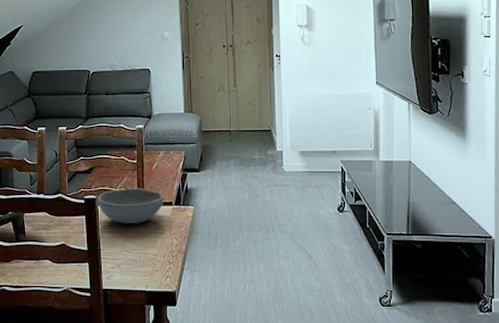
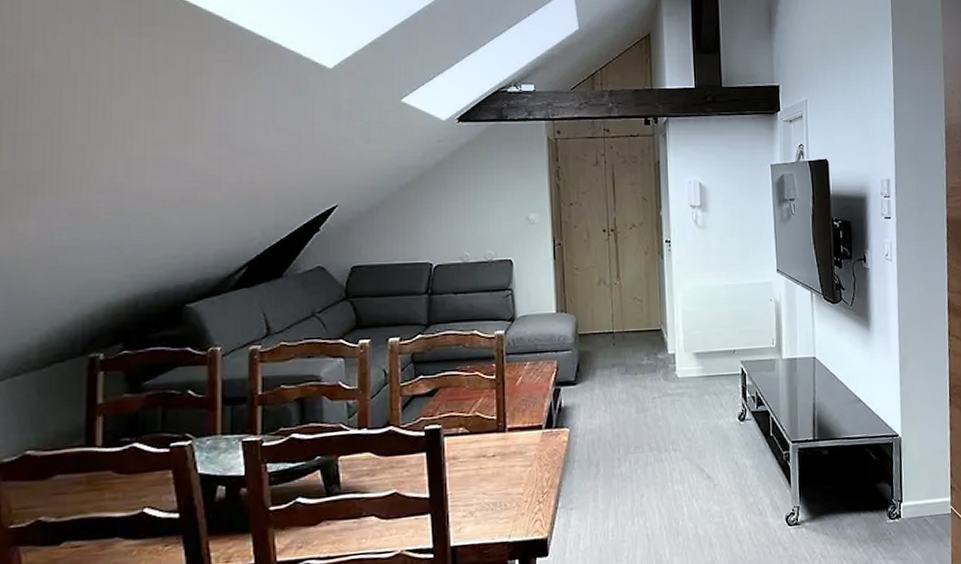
bowl: present [97,188,164,223] -> none [443,410,532,458]

